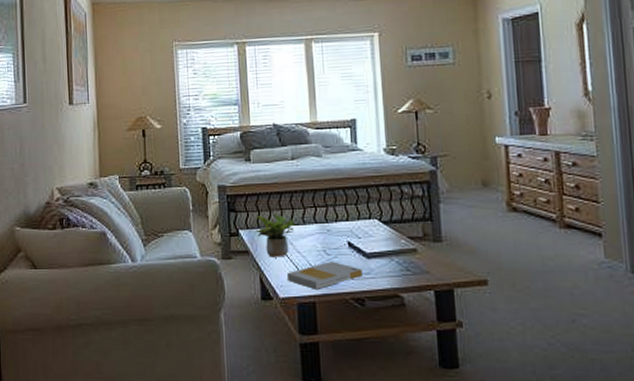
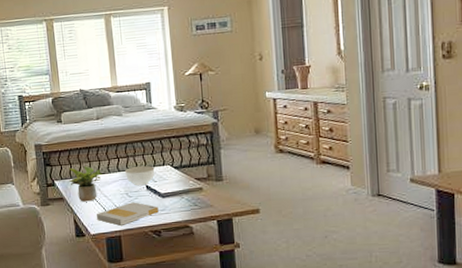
bowl: none [322,217,359,242] -> present [124,165,155,186]

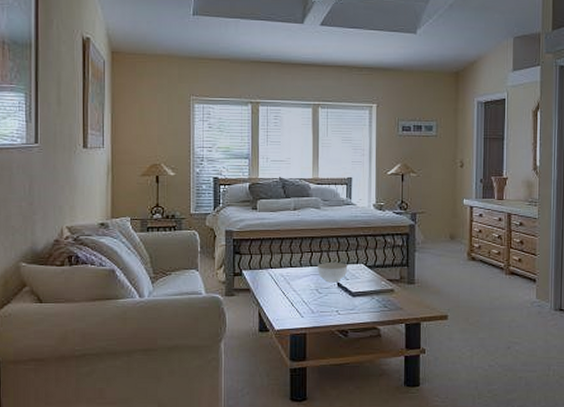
potted plant: present [68,165,103,202] -> none [257,256,294,295]
book: present [96,202,159,226] -> none [282,299,348,323]

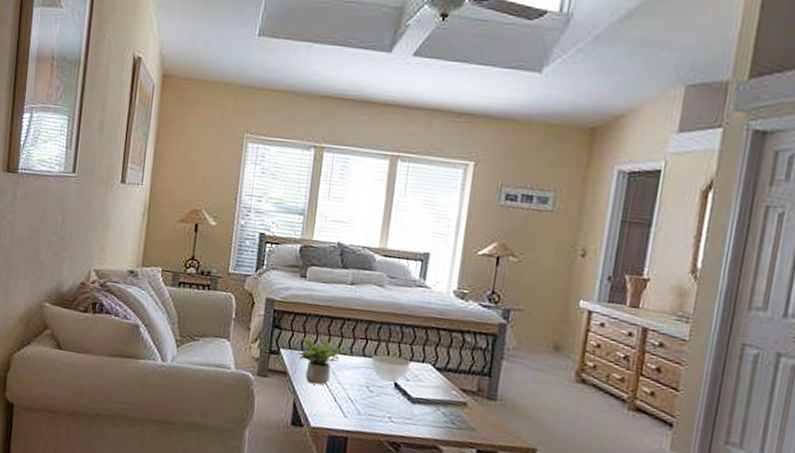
potted plant: none [257,256,294,295] -> present [297,336,343,385]

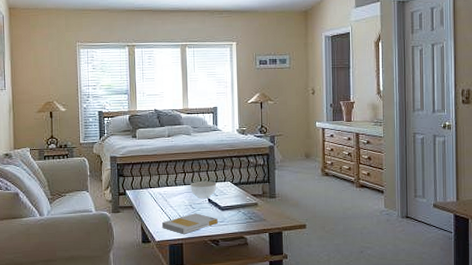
potted plant: present [297,336,343,385] -> none [138,177,170,211]
book: none [321,398,404,426] -> present [161,213,218,234]

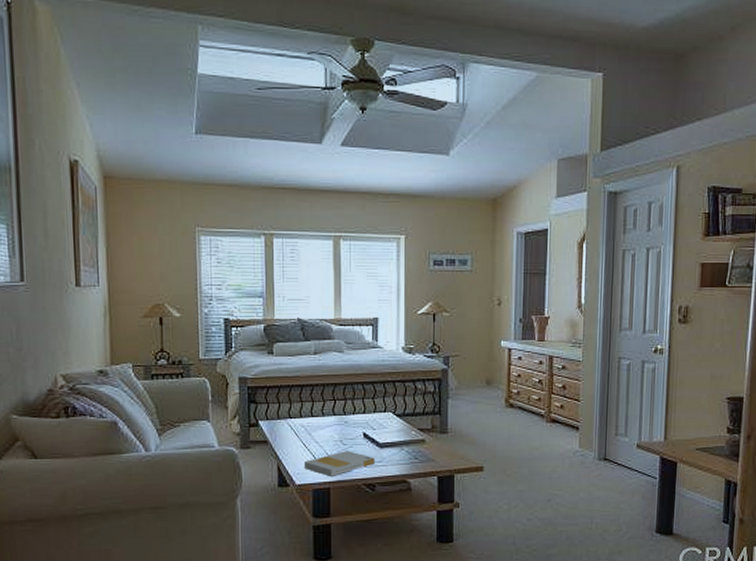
bowl: present [189,180,217,199] -> none [340,410,375,433]

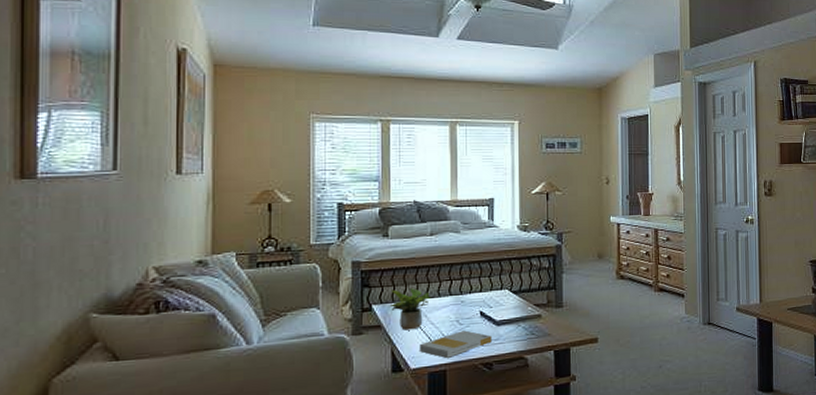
potted plant: none [275,405,315,447] -> present [389,287,431,331]

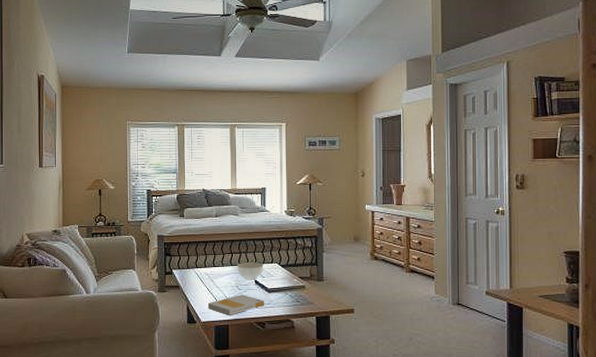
potted plant: present [389,287,431,331] -> none [185,257,217,291]
bowl: none [457,289,491,312] -> present [236,262,264,280]

